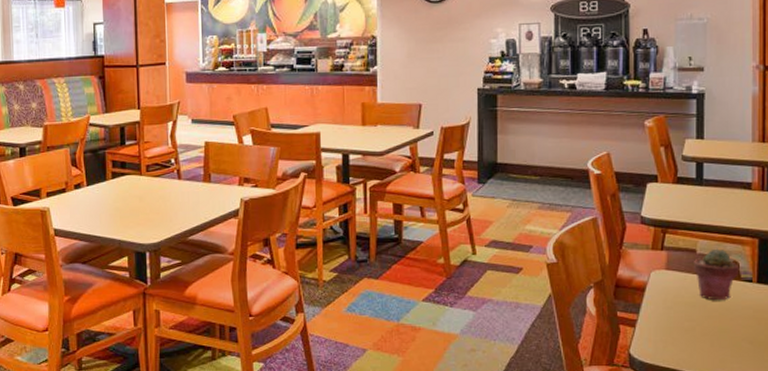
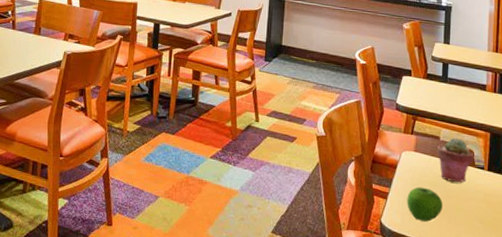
apple: none [659,309,703,348] -> present [407,187,443,222]

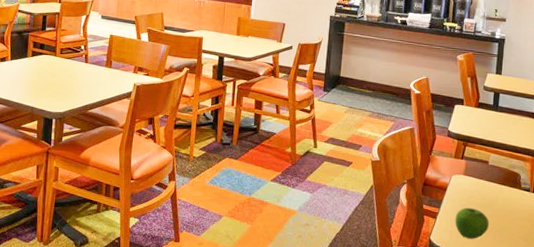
potted succulent: present [437,137,474,183] -> none [485,162,521,204]

